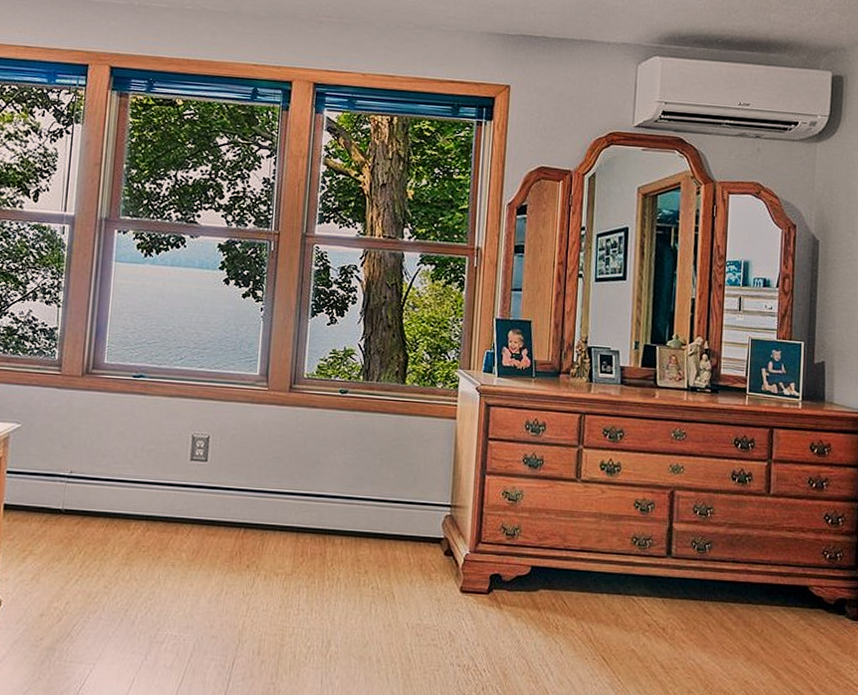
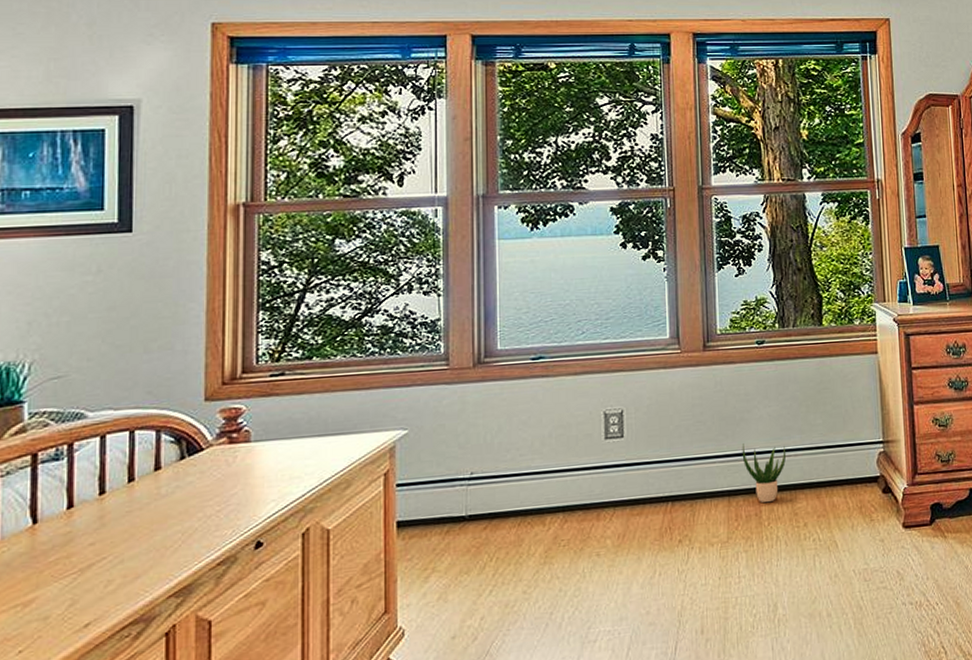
potted plant: none [314,485,356,545] -> present [742,443,787,503]

